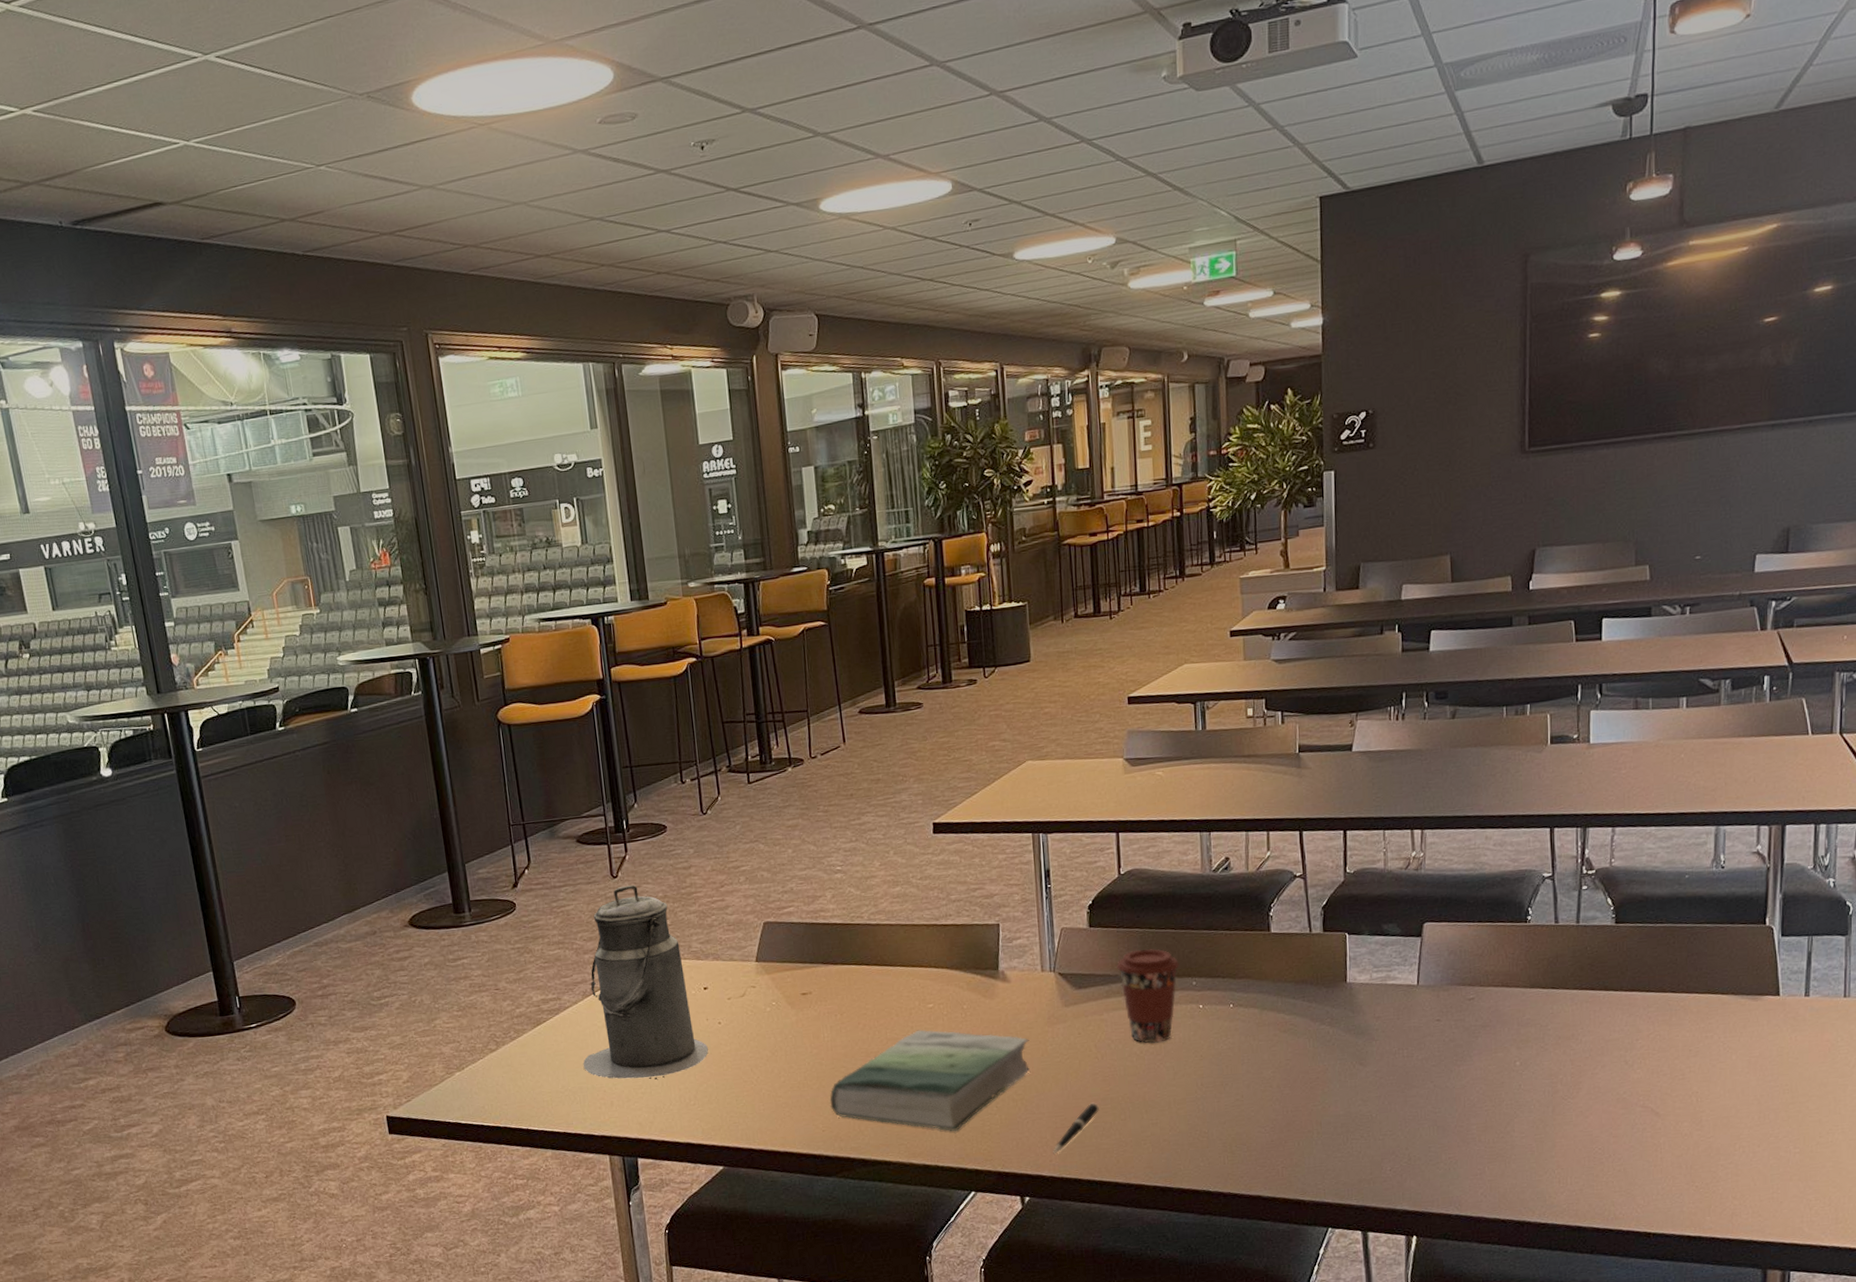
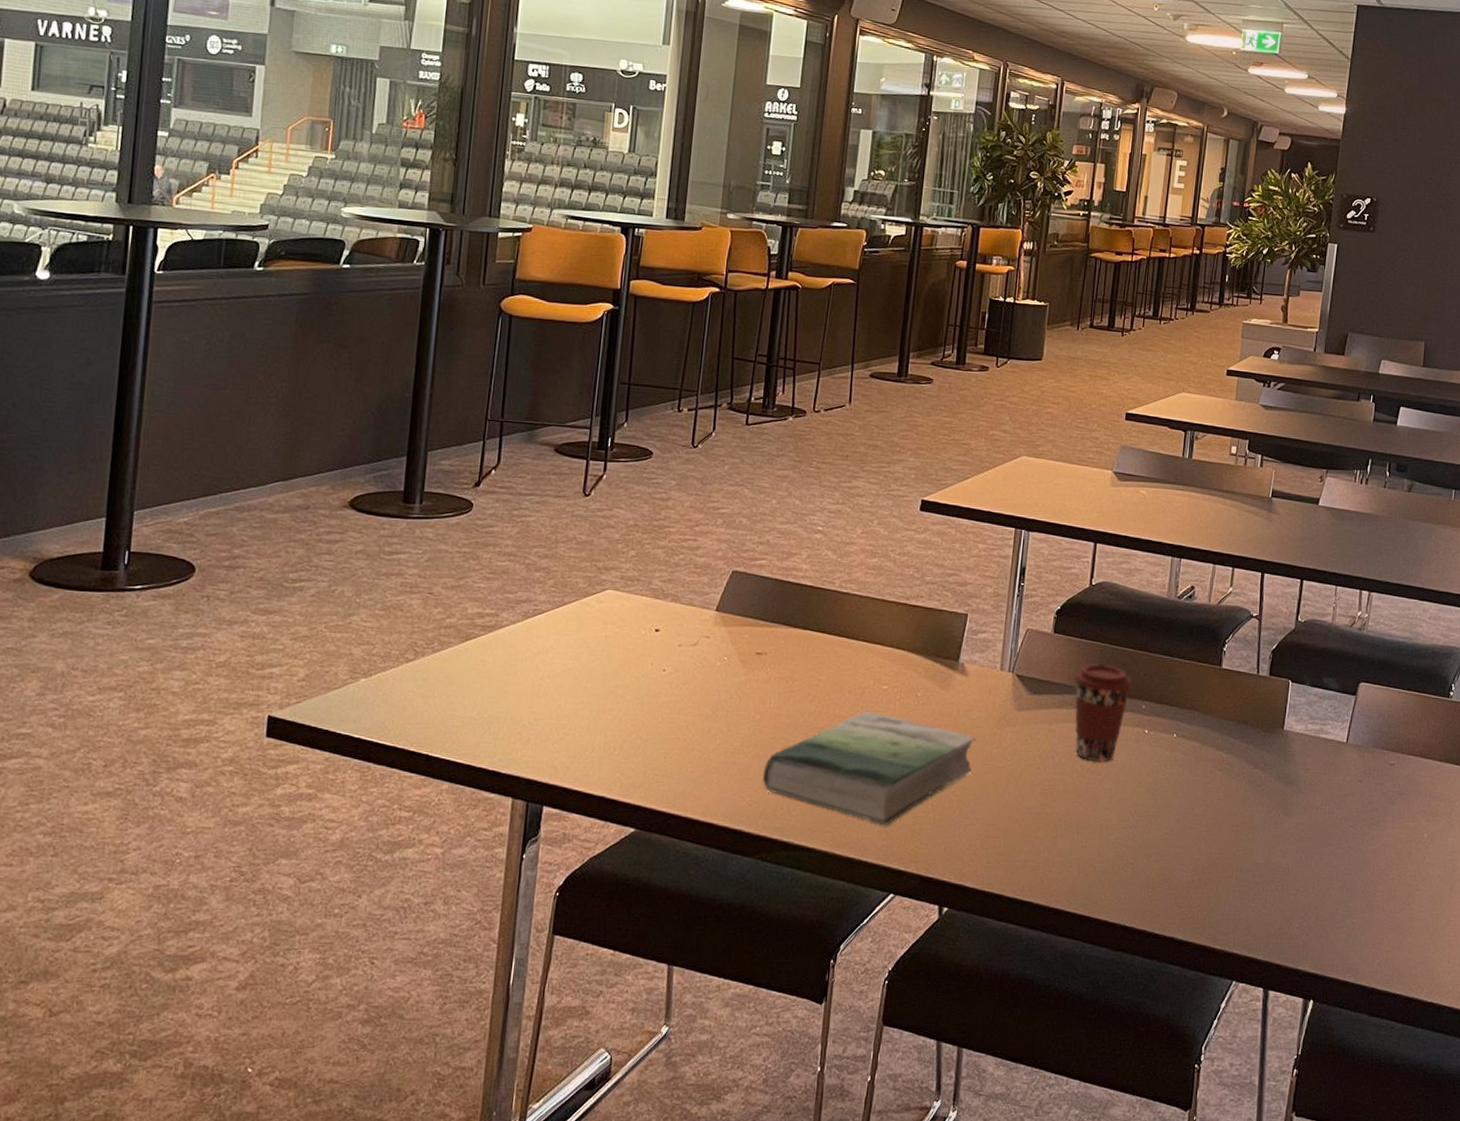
canister: present [583,884,708,1079] -> none [506,506,646,721]
pen: present [1053,1102,1099,1154] -> none [979,815,1033,865]

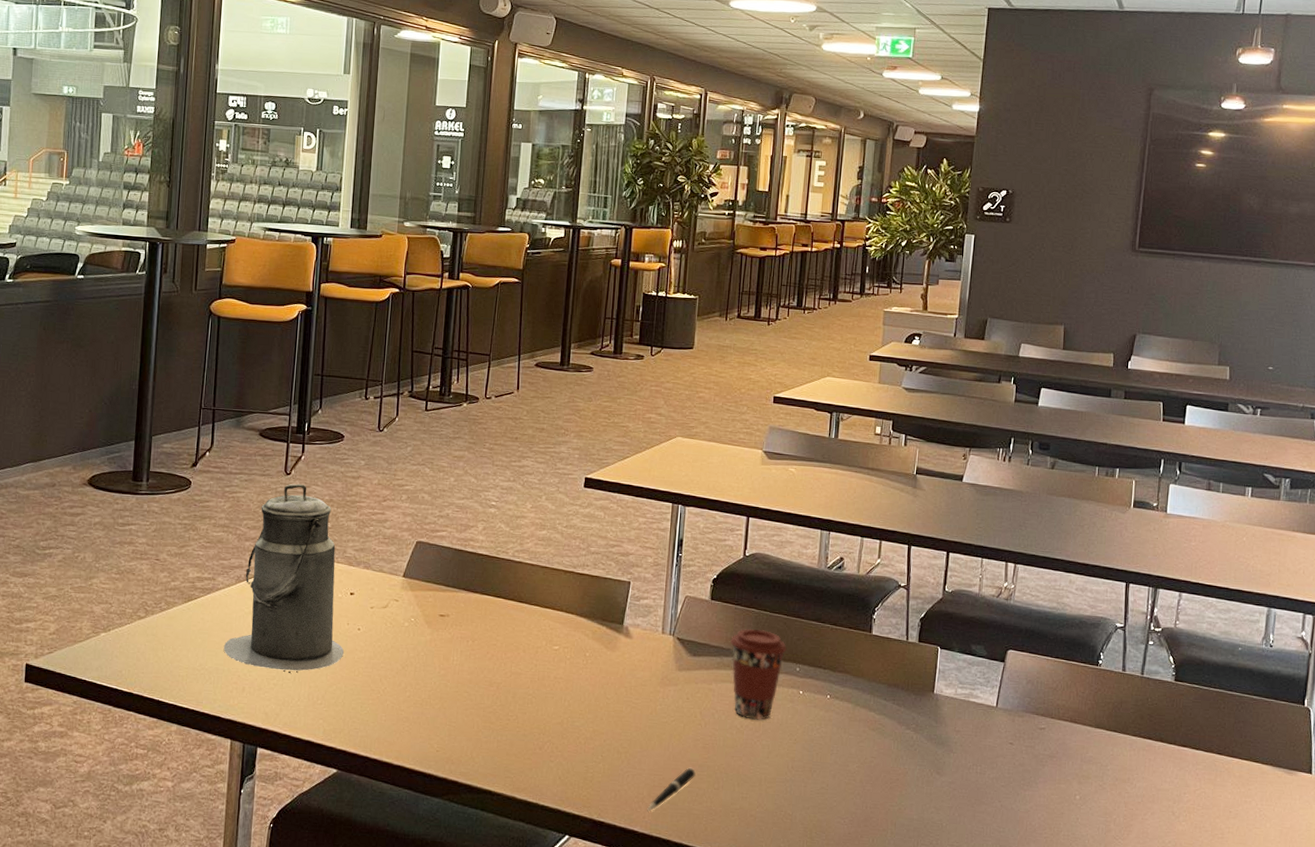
canister: none [506,506,646,721] -> present [223,484,344,673]
book: present [762,711,977,826] -> none [448,668,641,774]
pen: none [979,815,1033,865] -> present [647,767,696,812]

